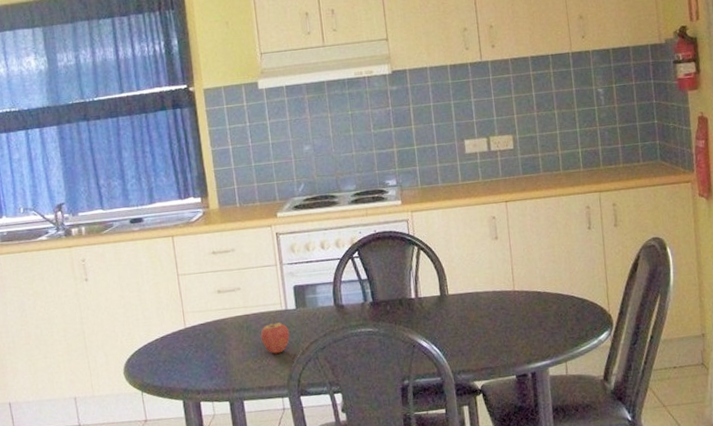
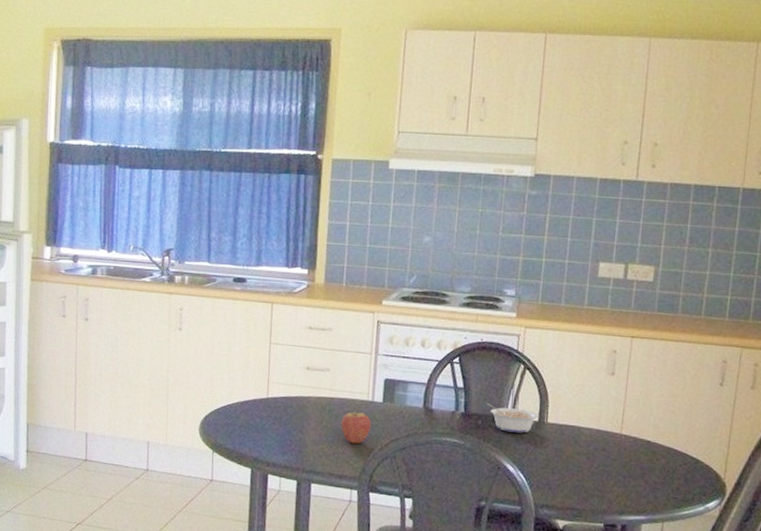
legume: none [391,287,440,311] -> present [487,402,539,433]

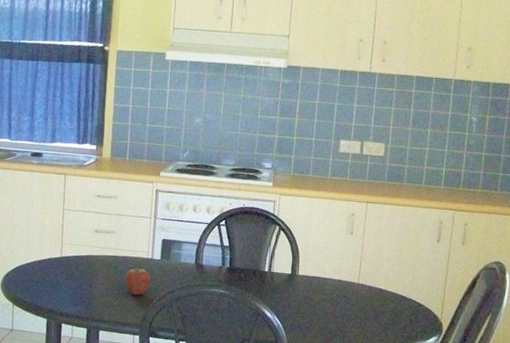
legume: present [487,402,539,433] -> none [248,258,292,284]

